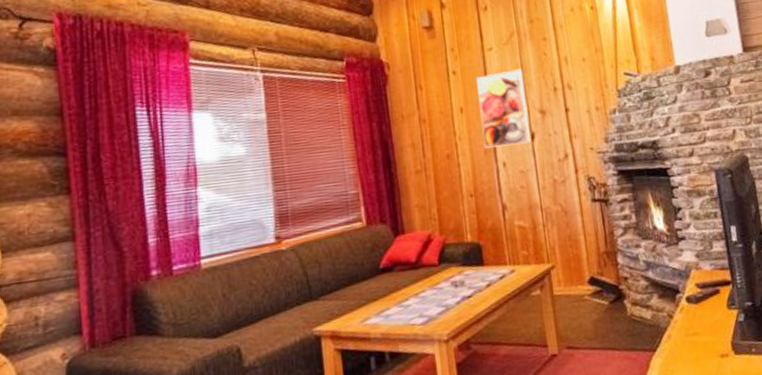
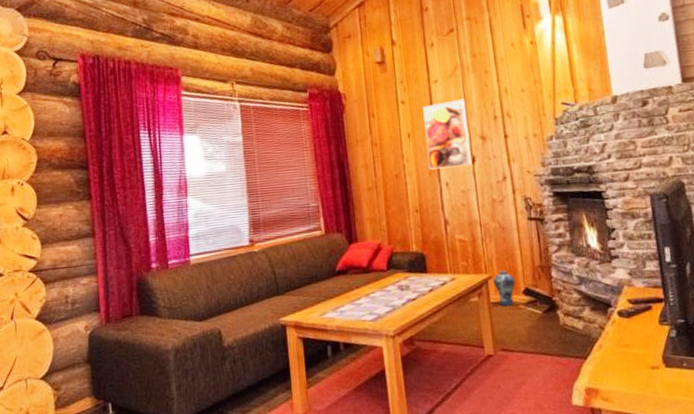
vase: none [556,258,580,299] -> present [493,270,516,306]

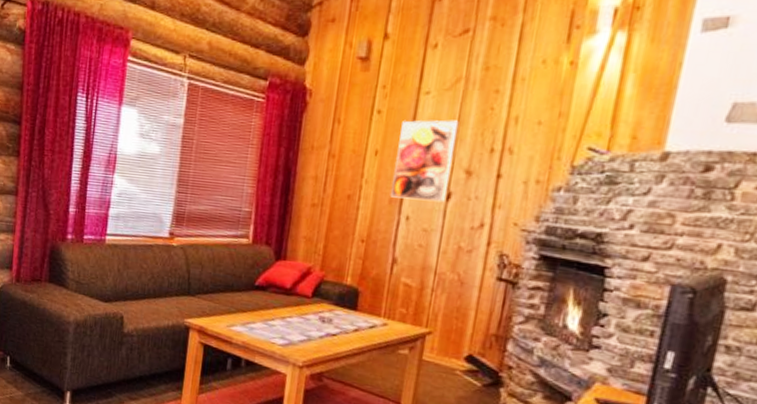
vase: present [493,270,516,306] -> none [431,328,460,369]

